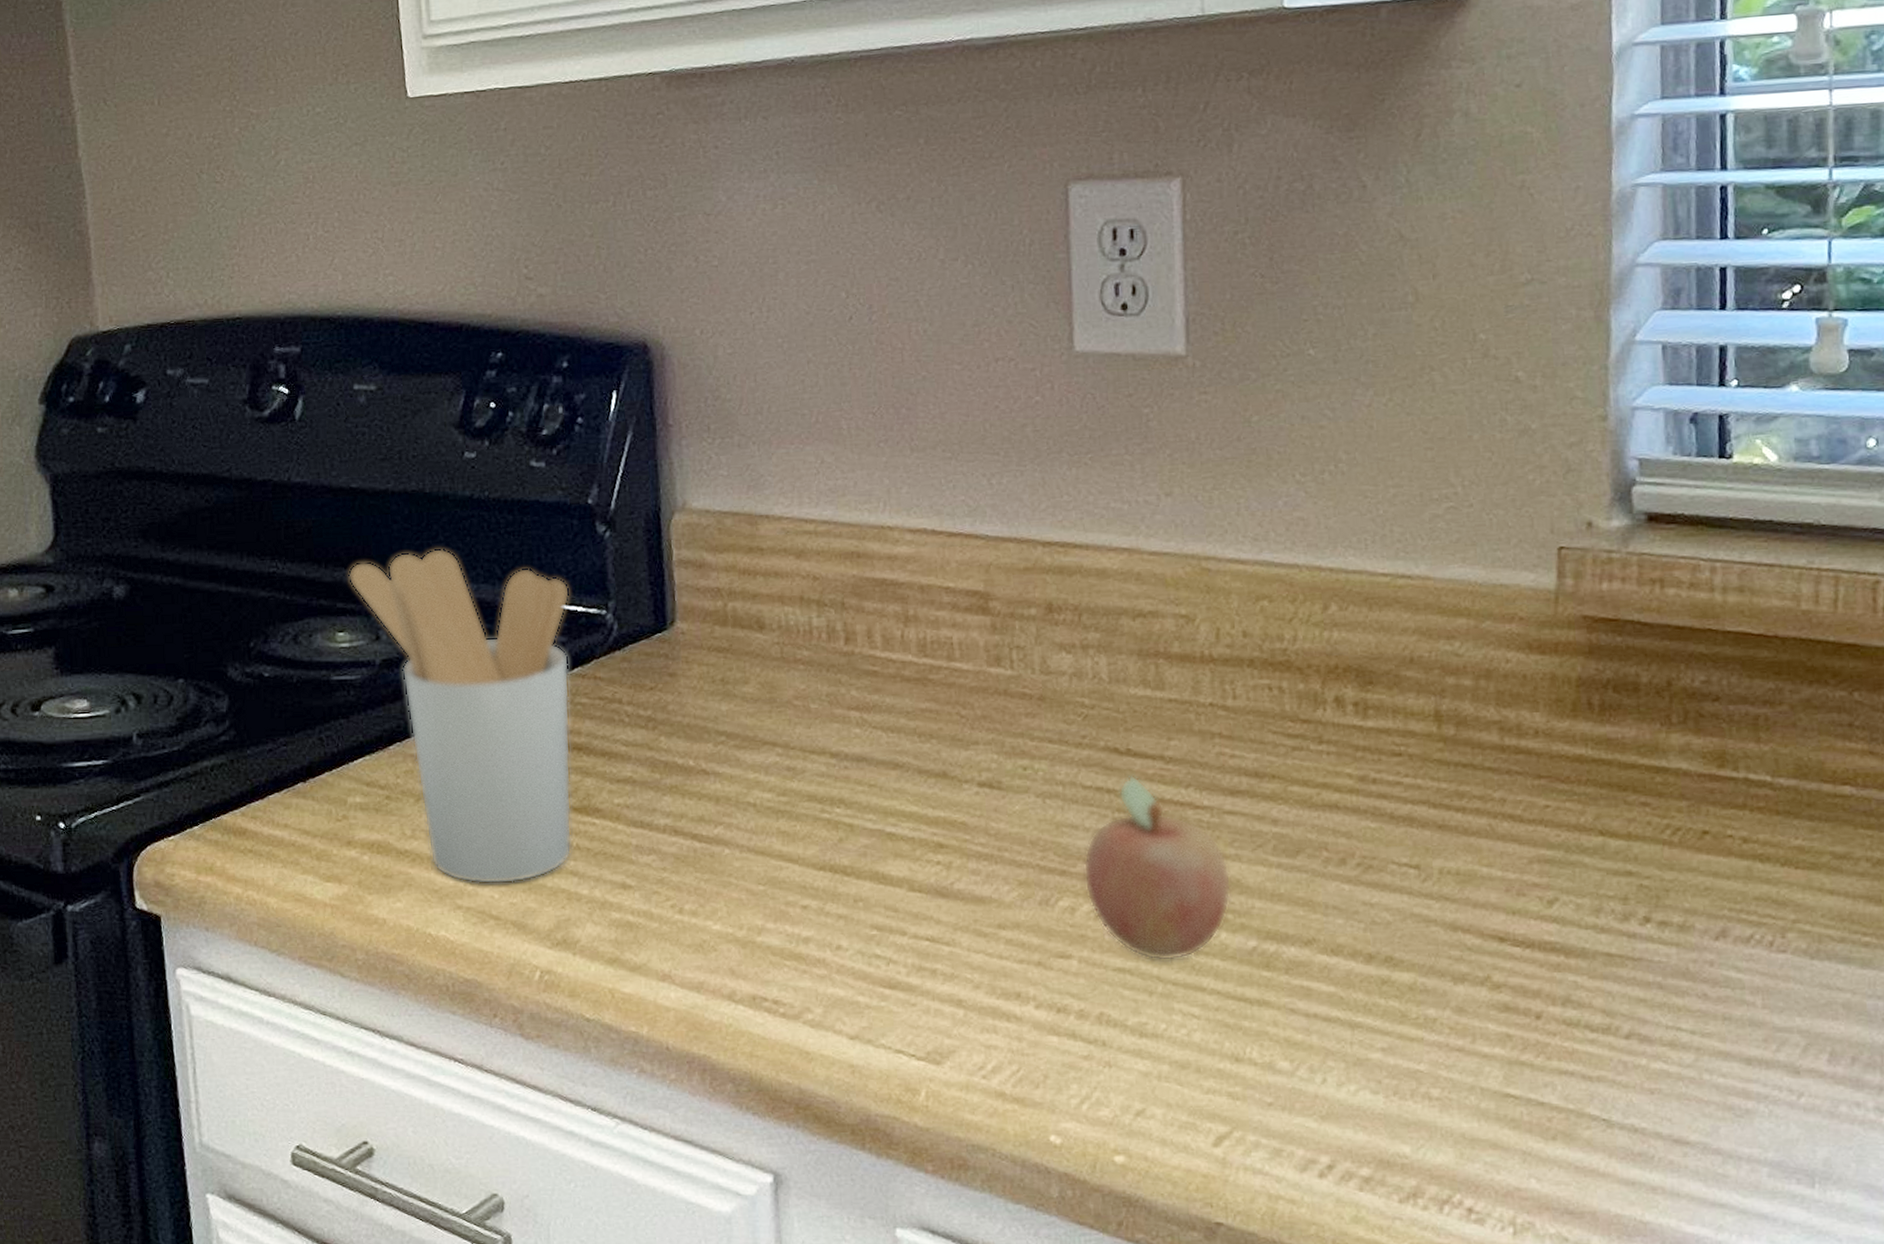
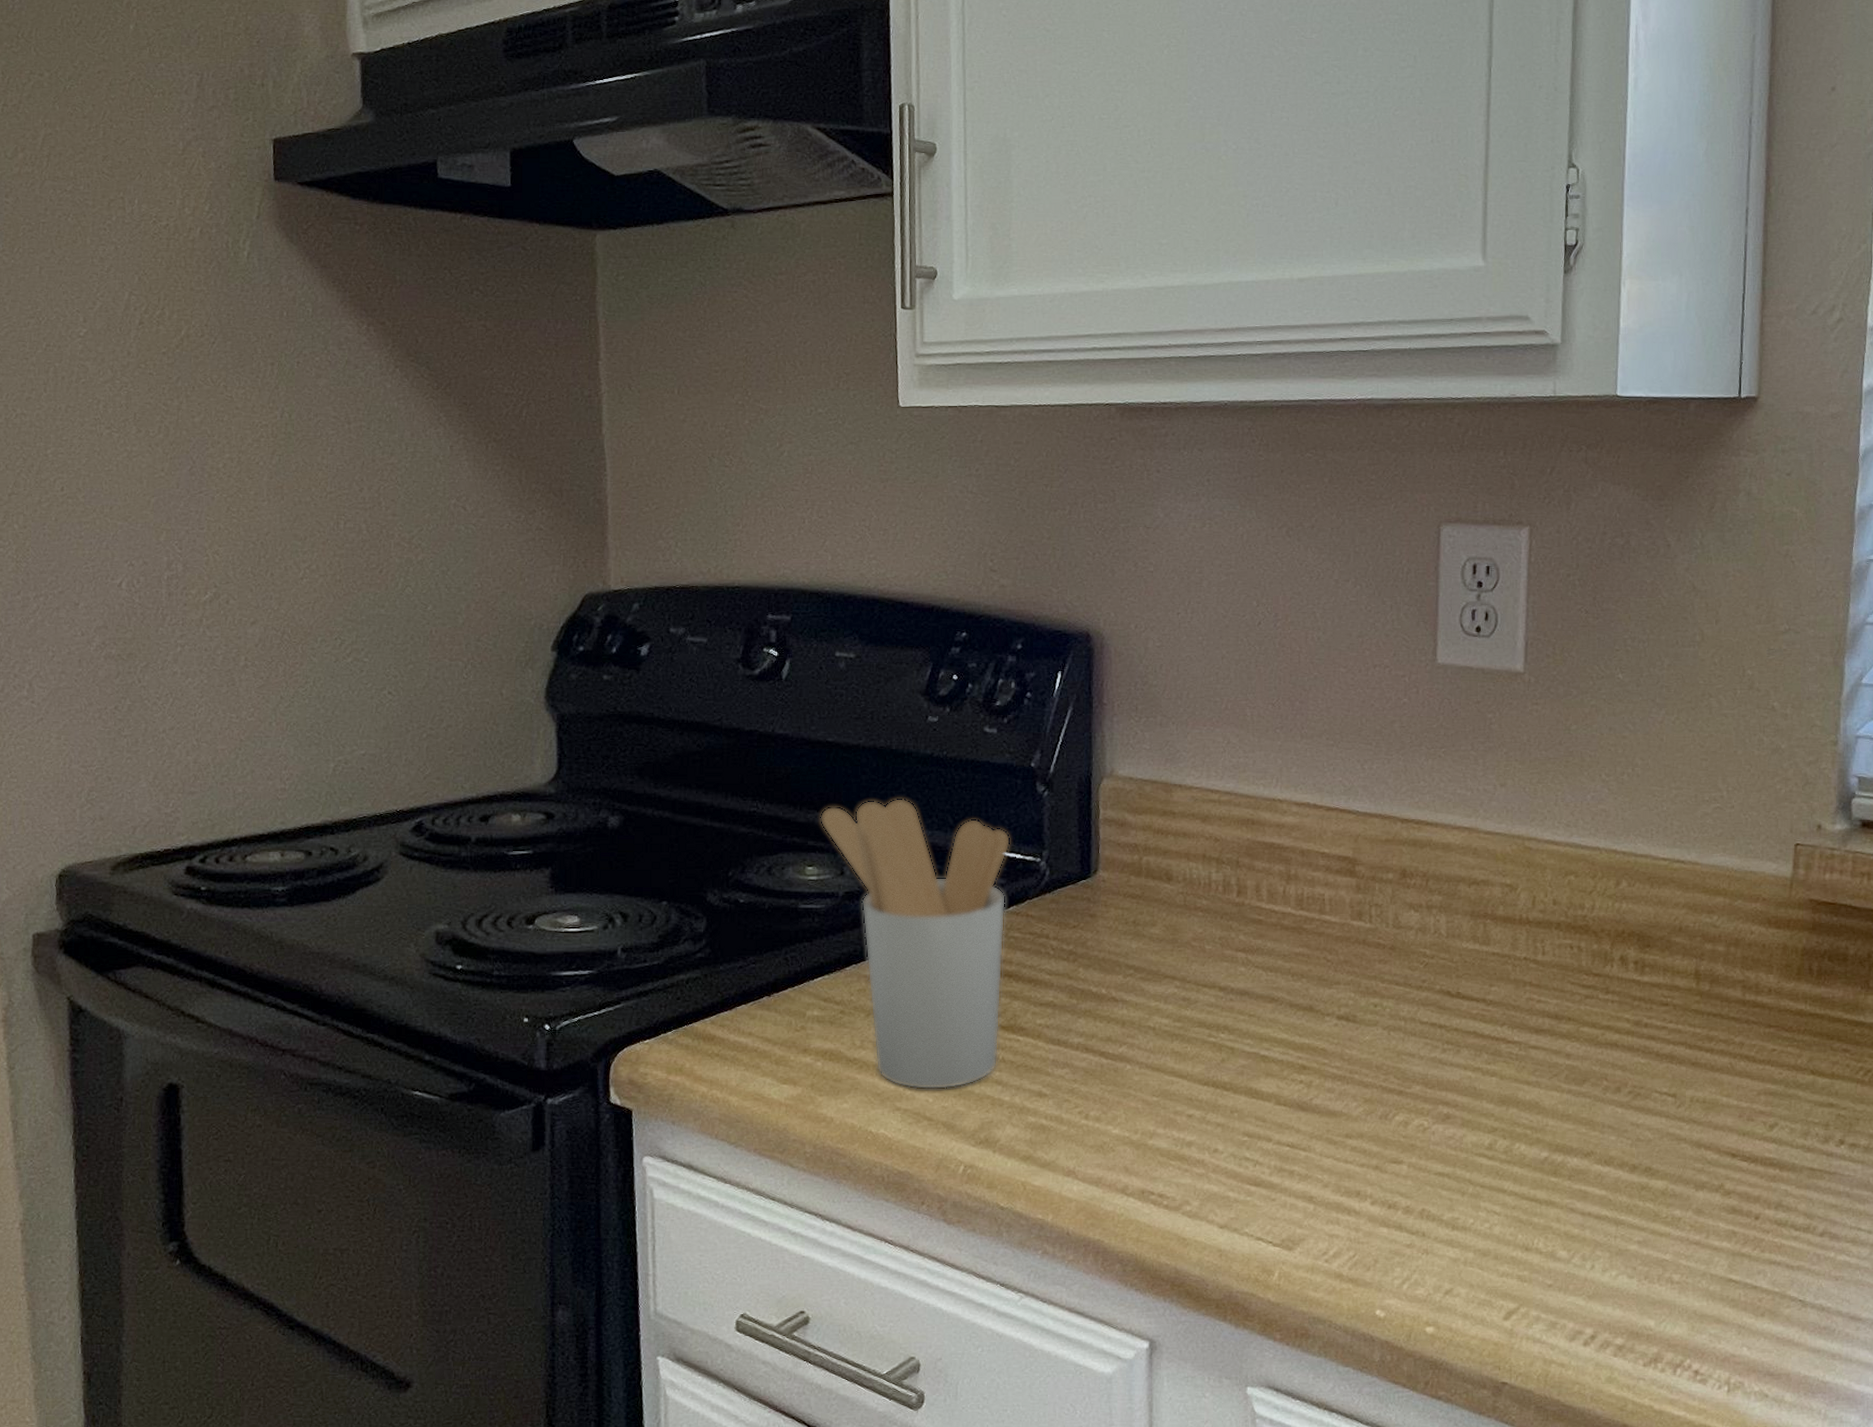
fruit: present [1083,774,1232,962] -> none [1417,1013,1532,1168]

